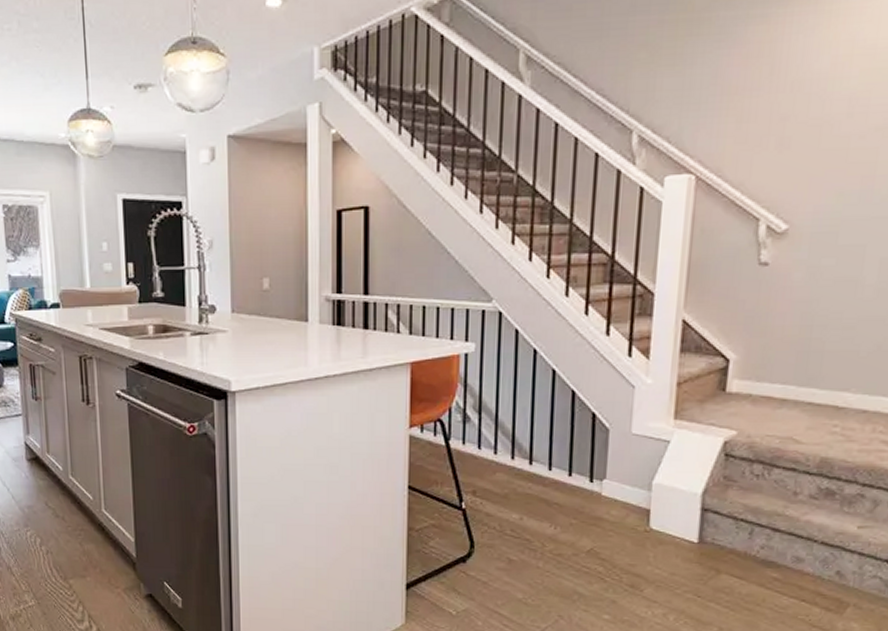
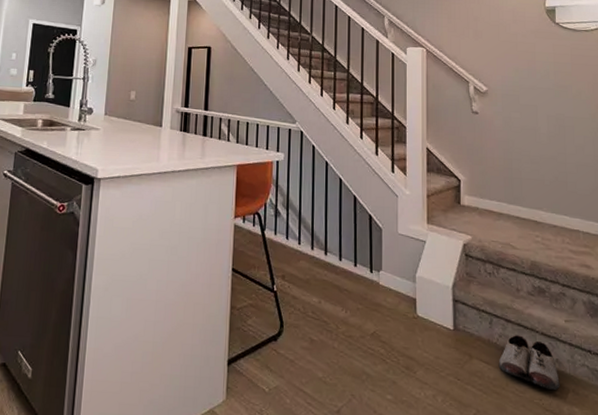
shoe: none [754,546,838,605] -> present [498,335,560,390]

